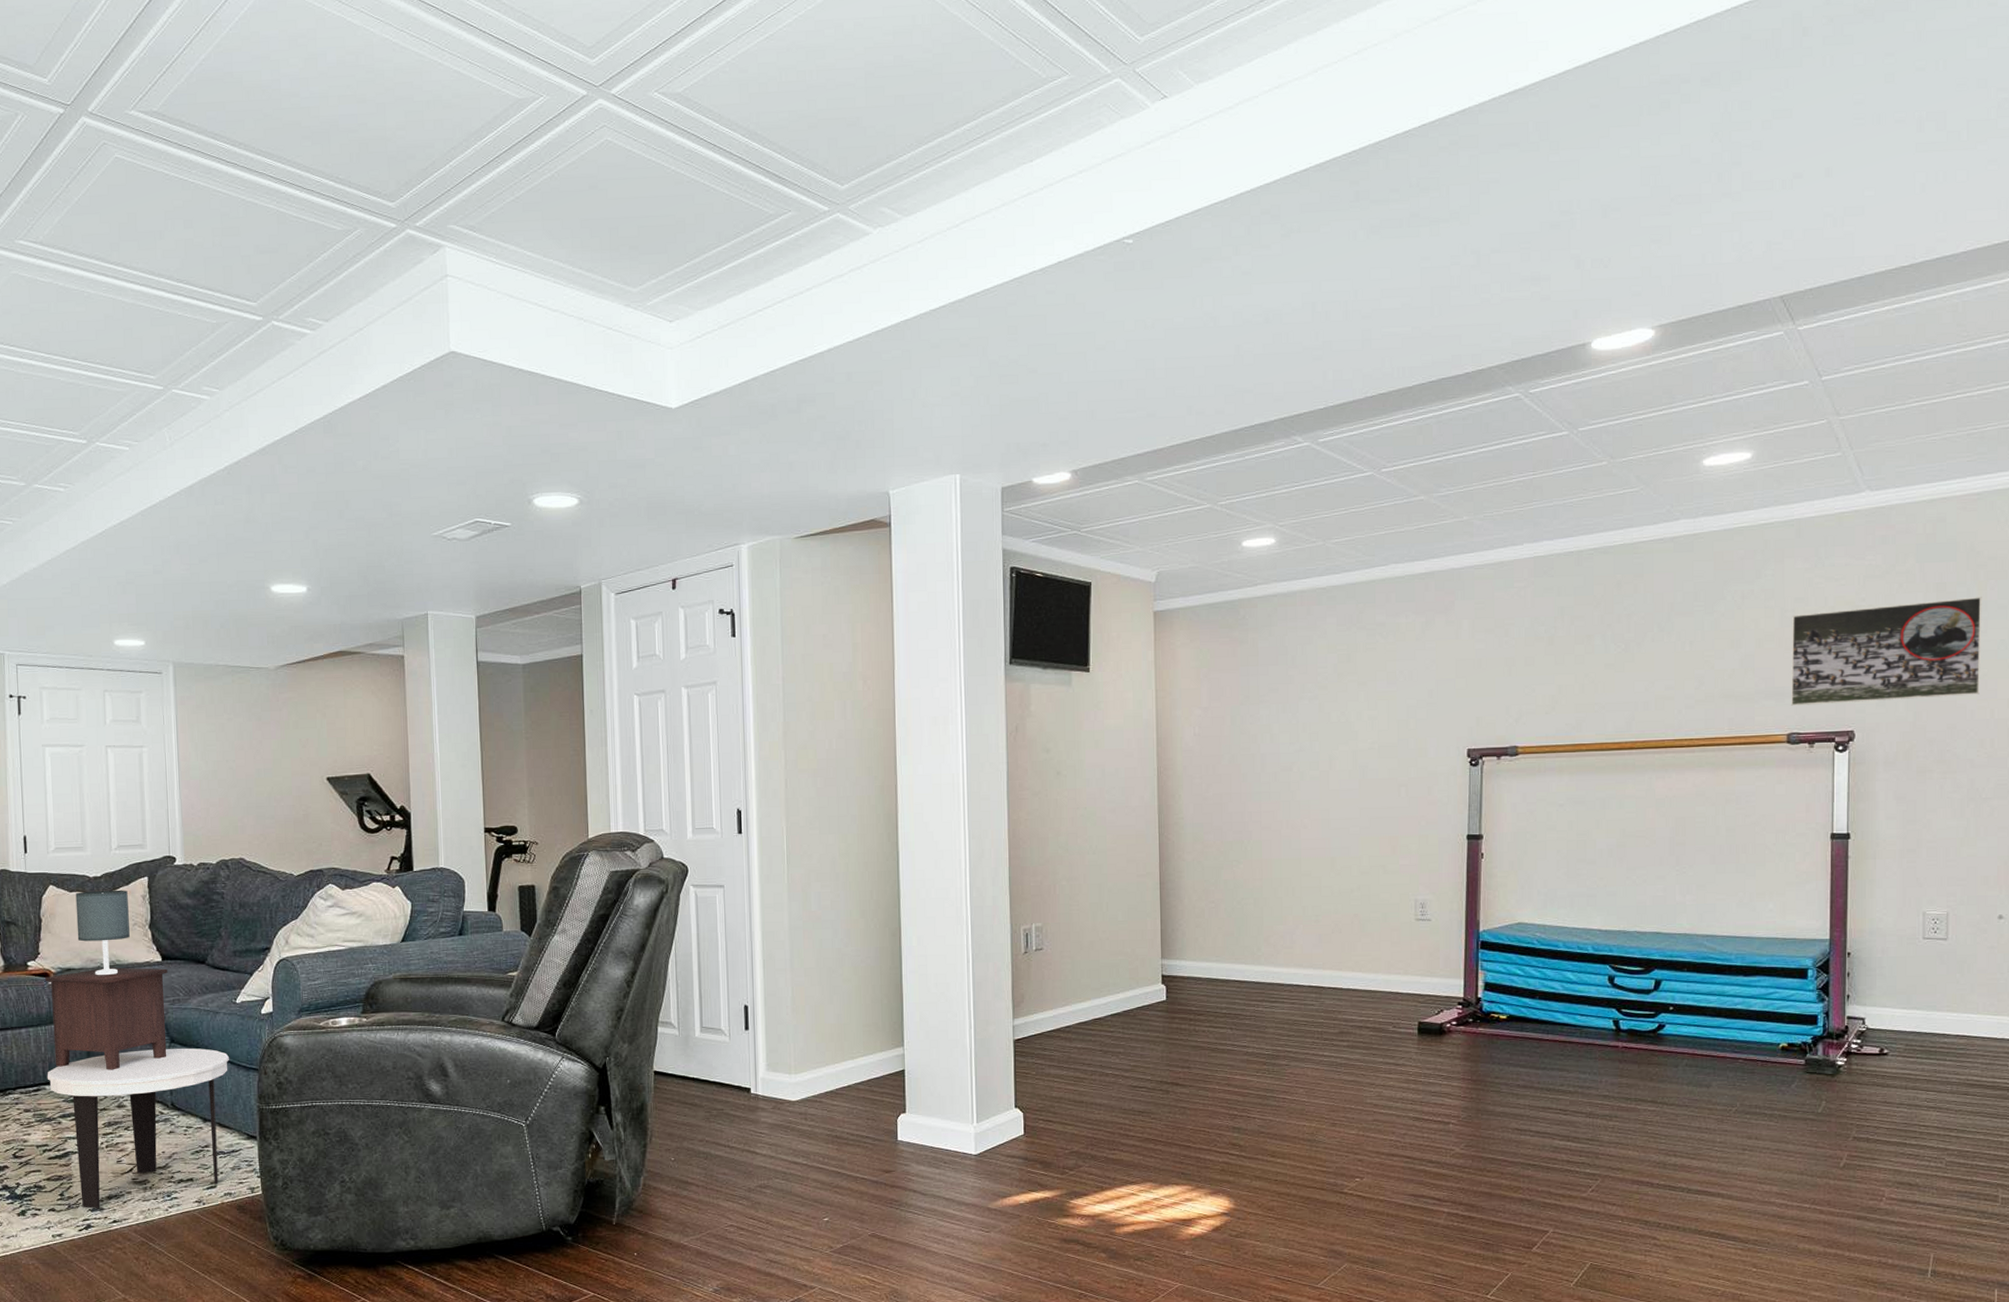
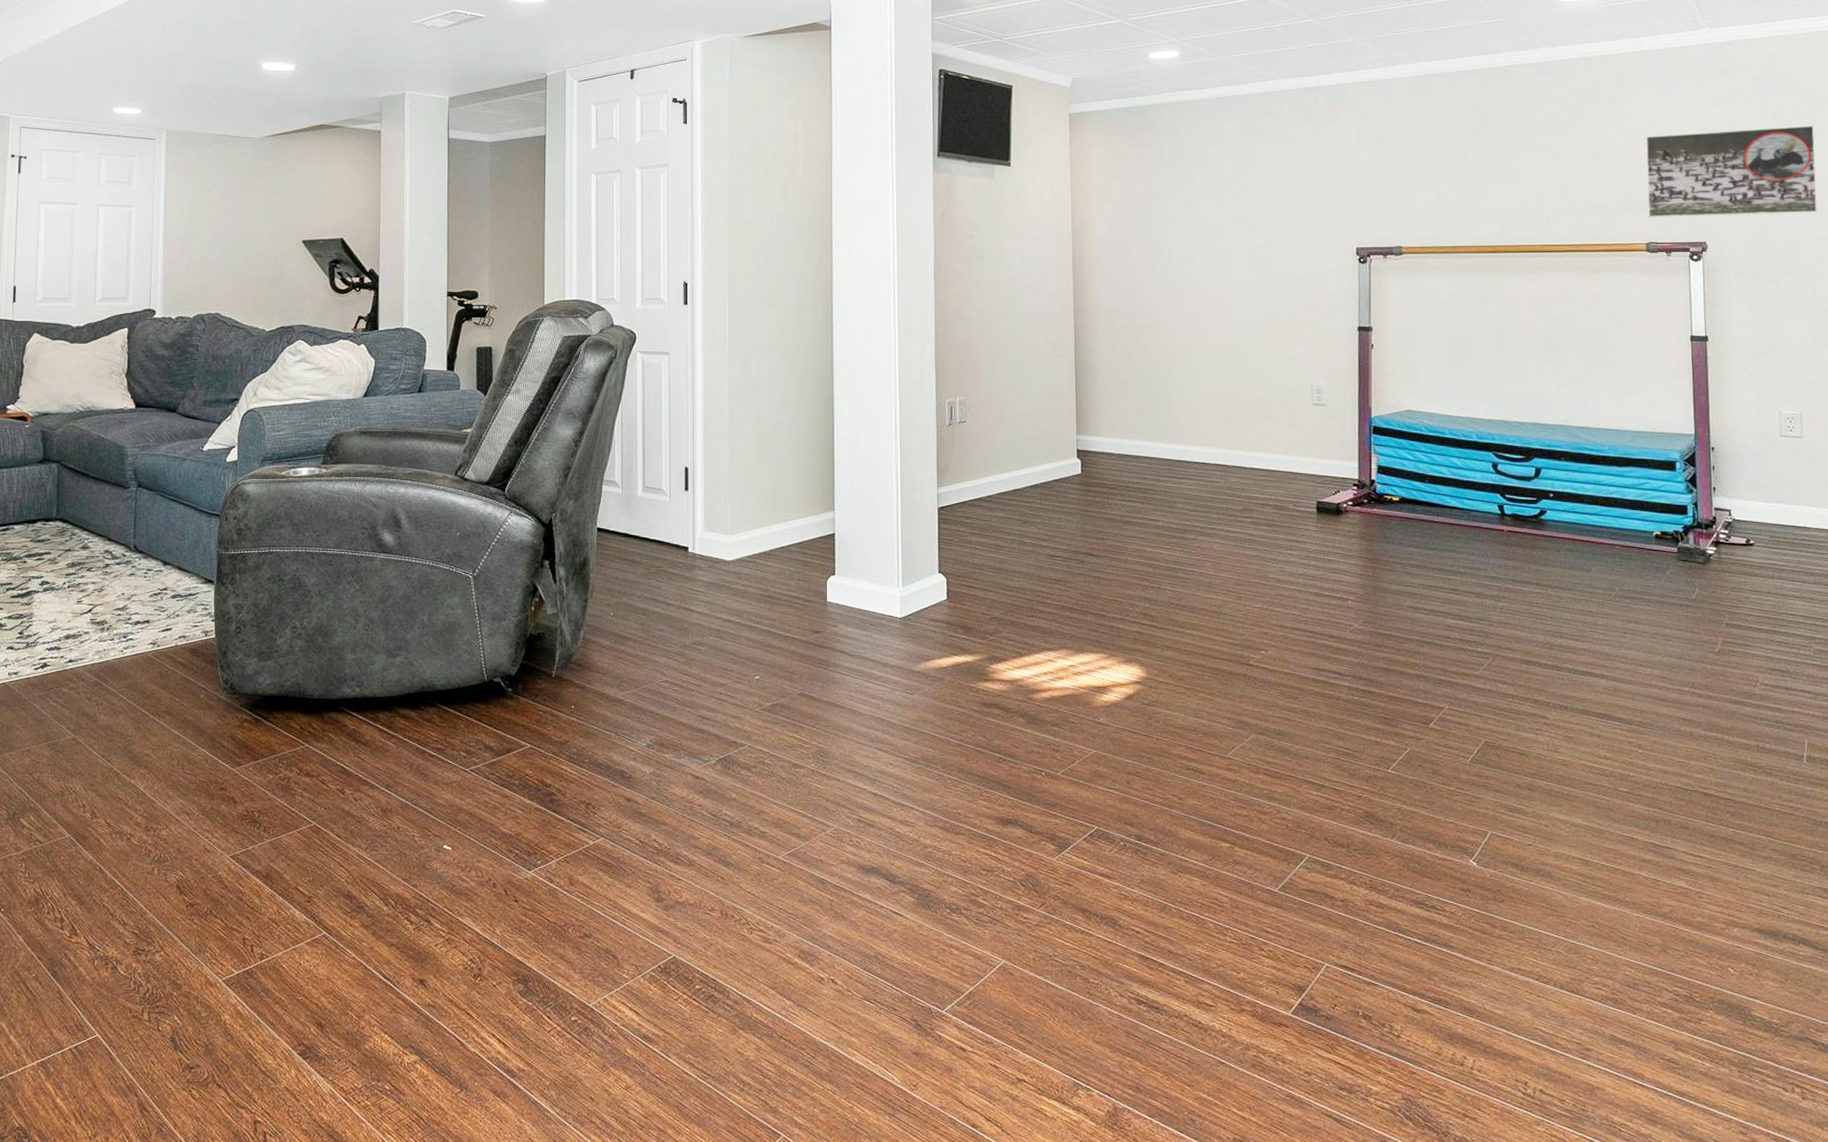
table lamp: present [45,890,168,1070] -> none [23,339,140,512]
side table: present [47,1048,229,1209] -> none [16,492,193,648]

